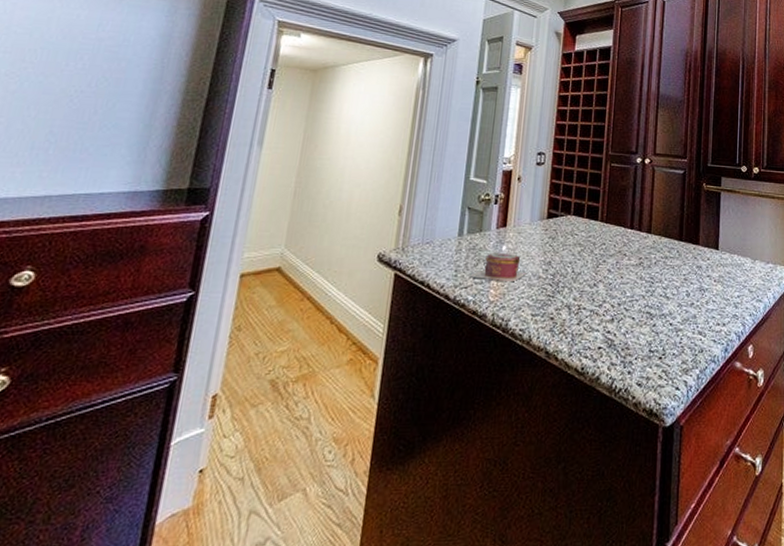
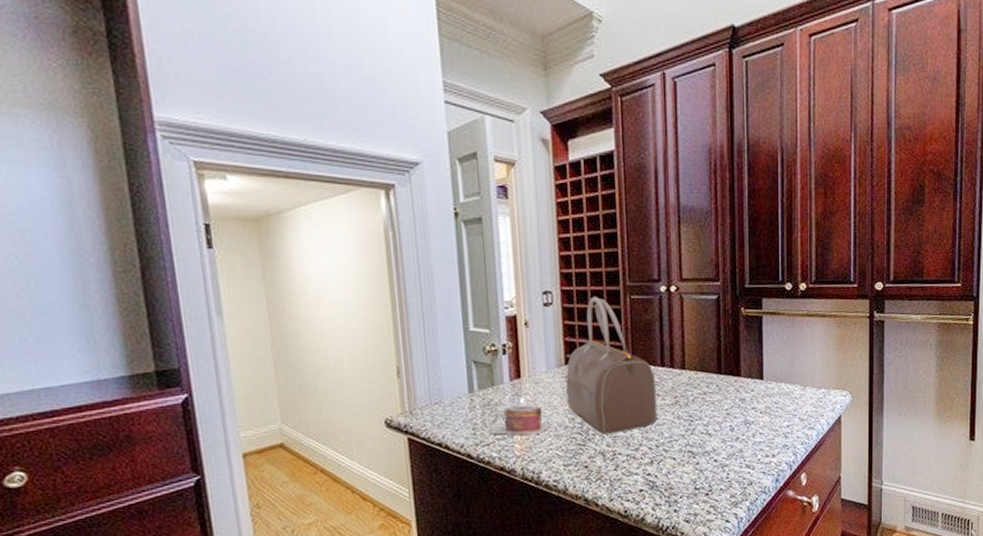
handbag: none [543,160,625,288] -> present [566,296,658,434]

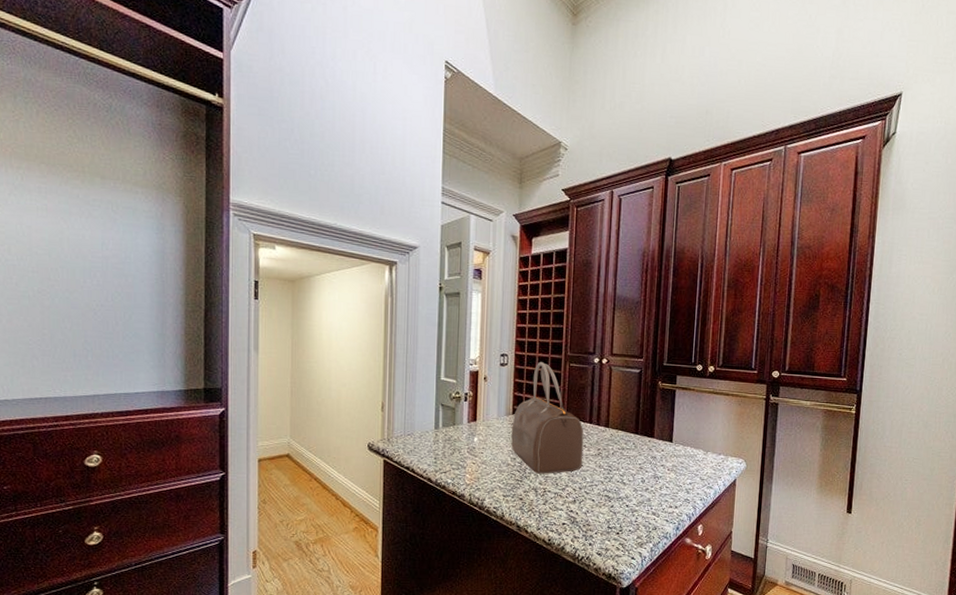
jewelry box: present [490,406,551,436] -> none [448,444,496,469]

